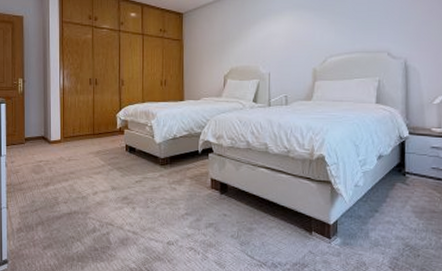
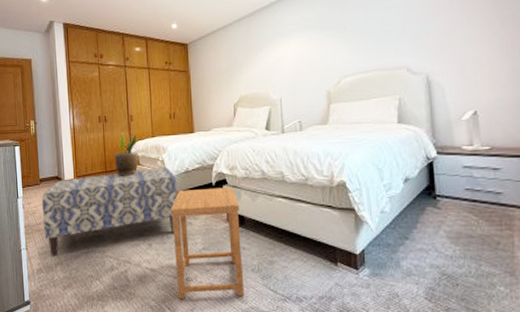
bench: none [26,133,164,217] -> present [42,167,177,257]
potted plant: none [103,96,128,139] -> present [114,132,139,176]
side table: none [156,155,223,263] -> present [170,187,245,300]

